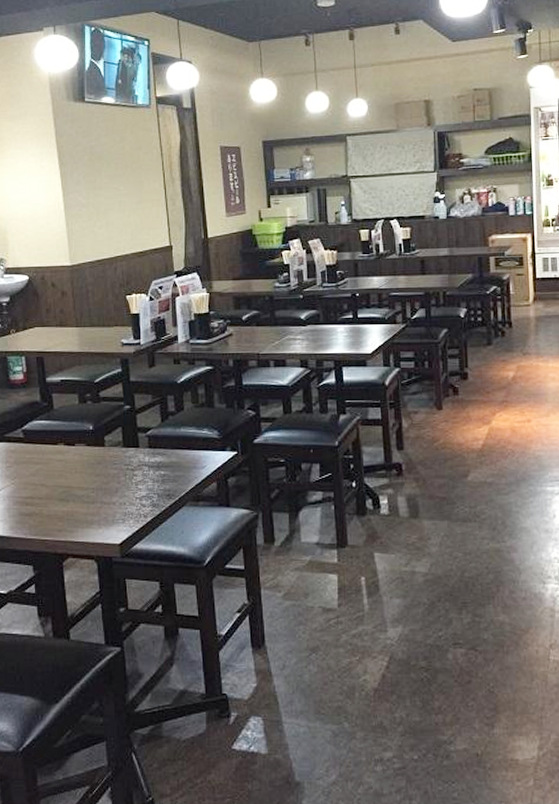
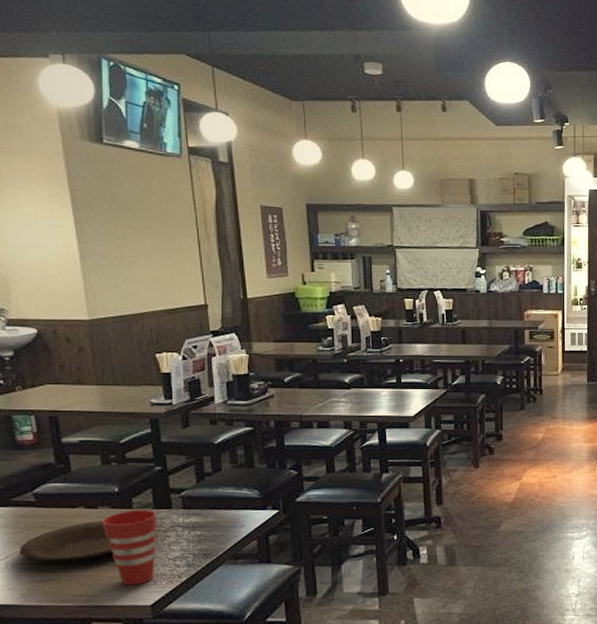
plate: none [10,458,87,496] -> present [19,521,113,561]
cup: none [78,447,126,523] -> present [102,509,158,586]

